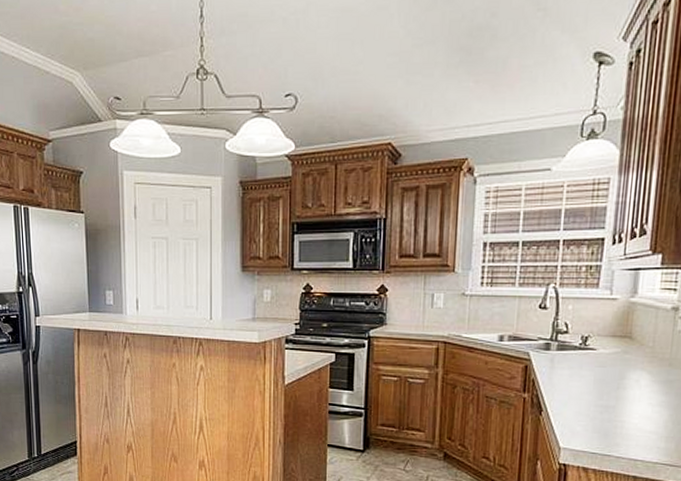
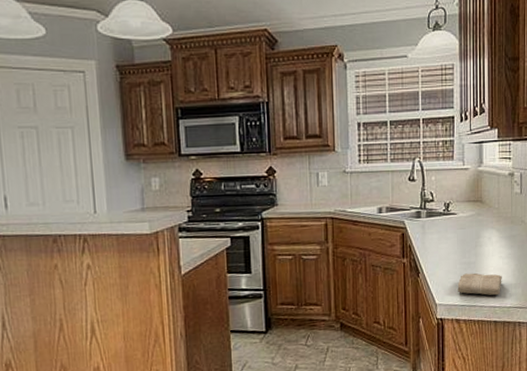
washcloth: none [588,417,650,448] -> present [457,272,502,296]

